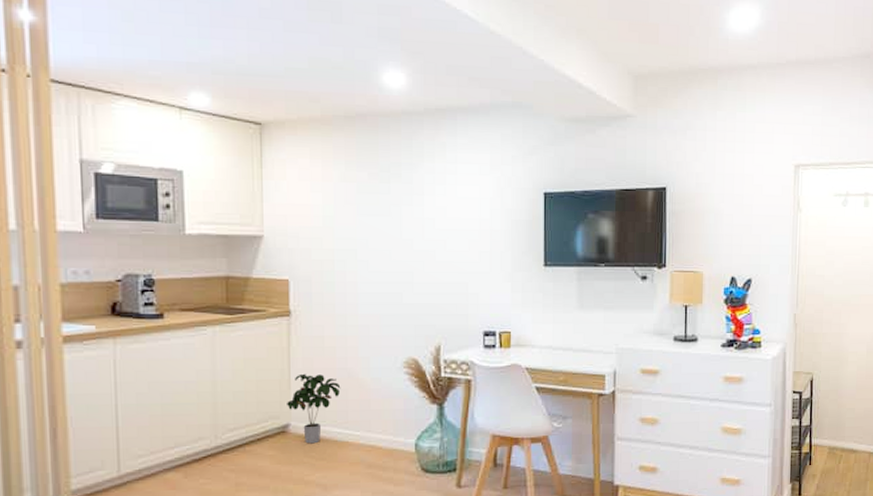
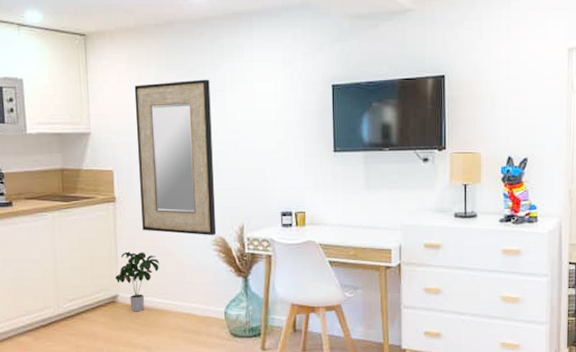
home mirror: none [317,180,409,356] -> present [134,79,217,235]

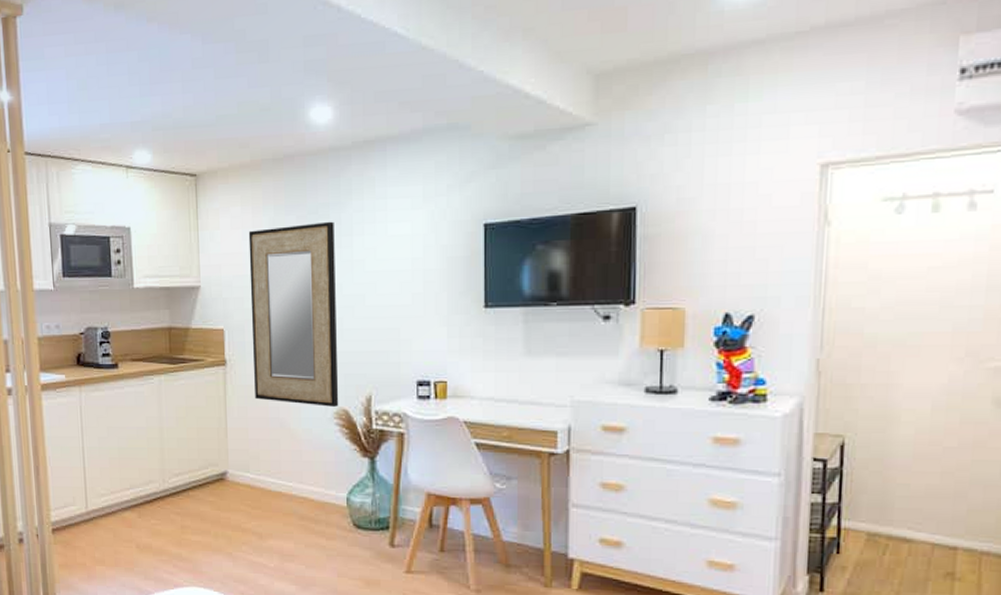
potted plant: present [115,251,160,312] -> none [224,422,274,492]

